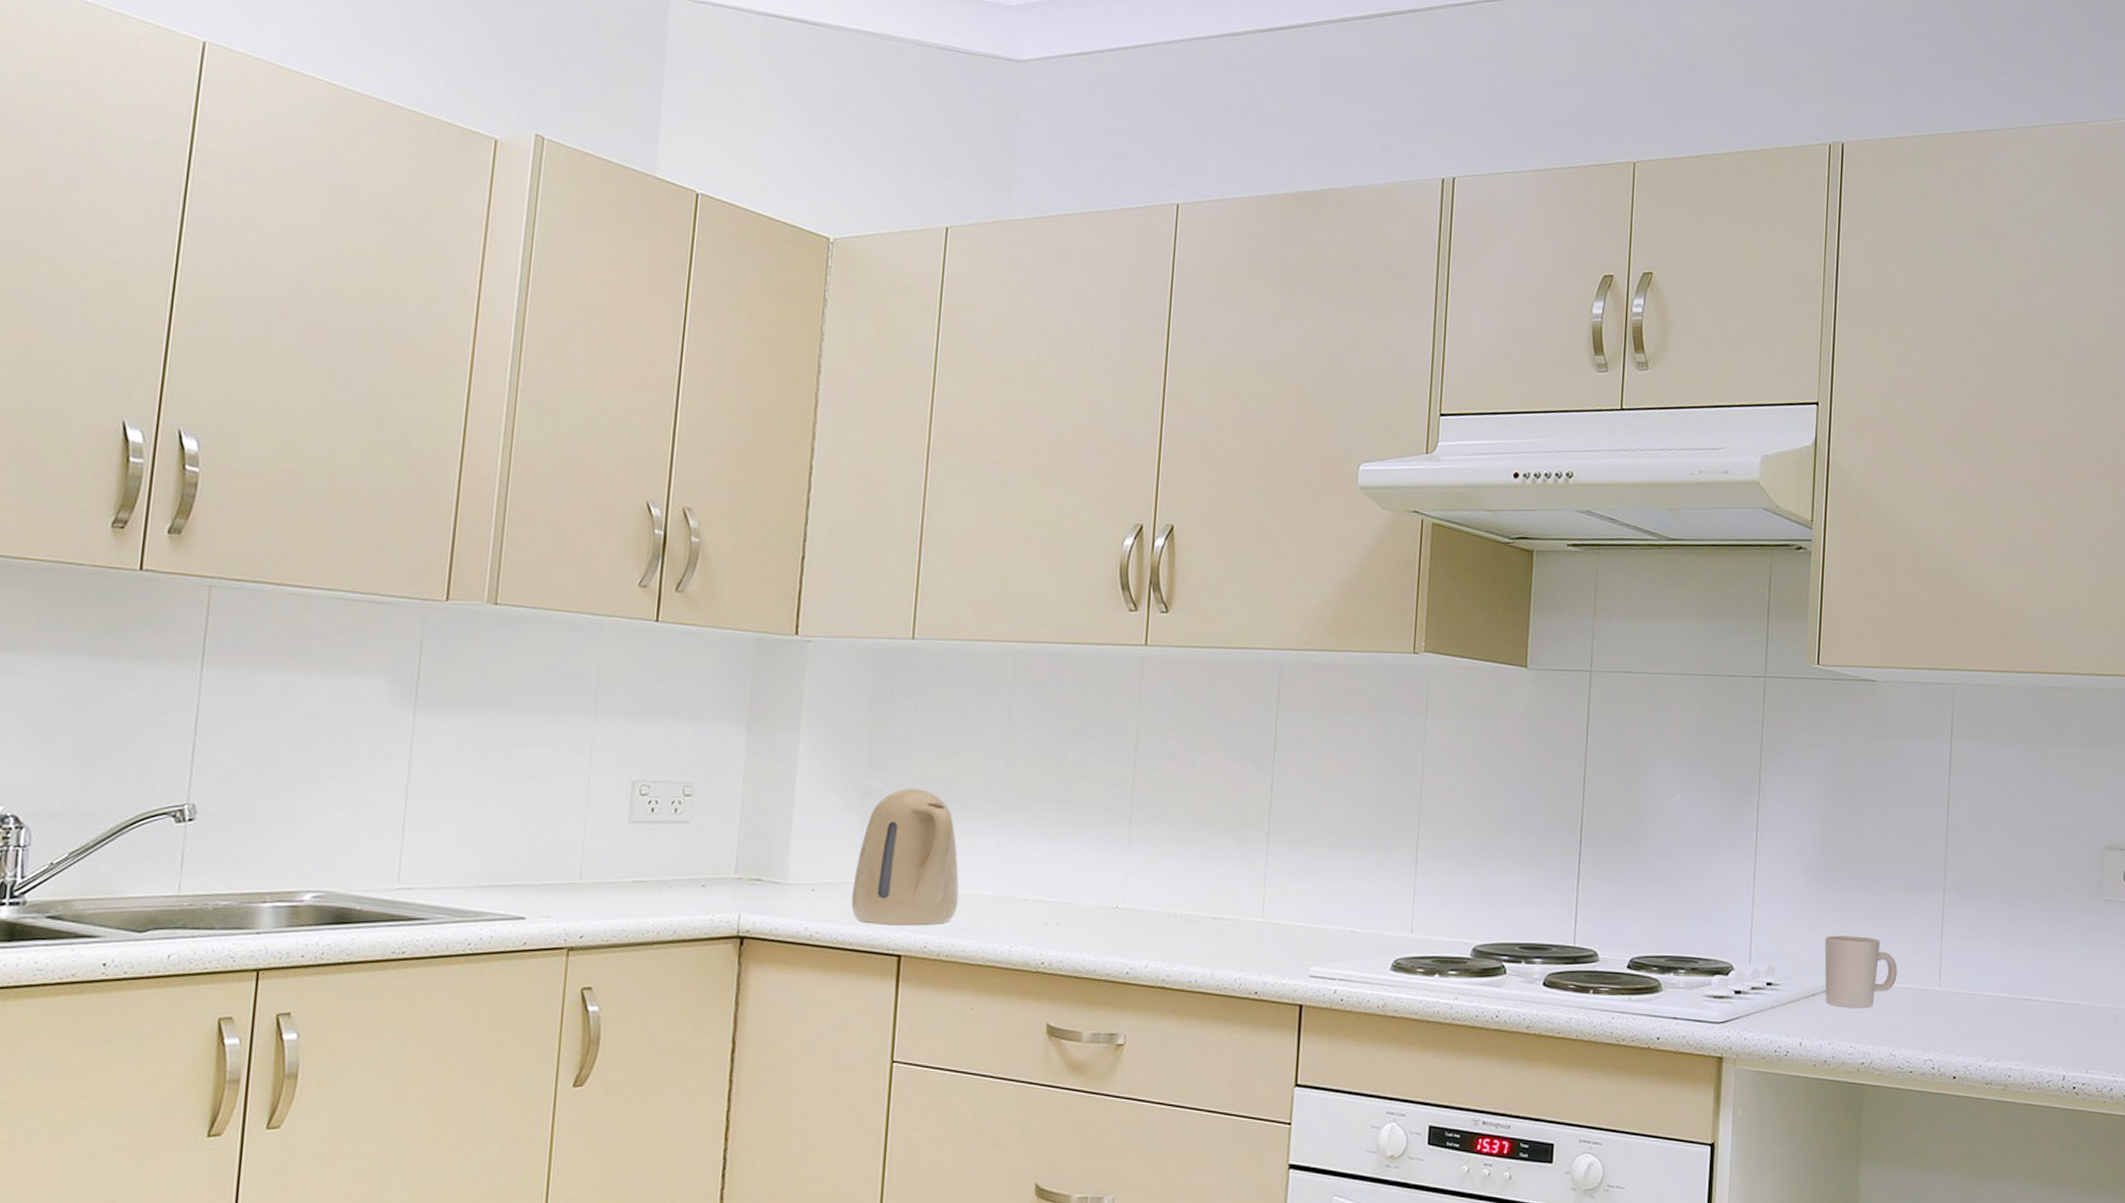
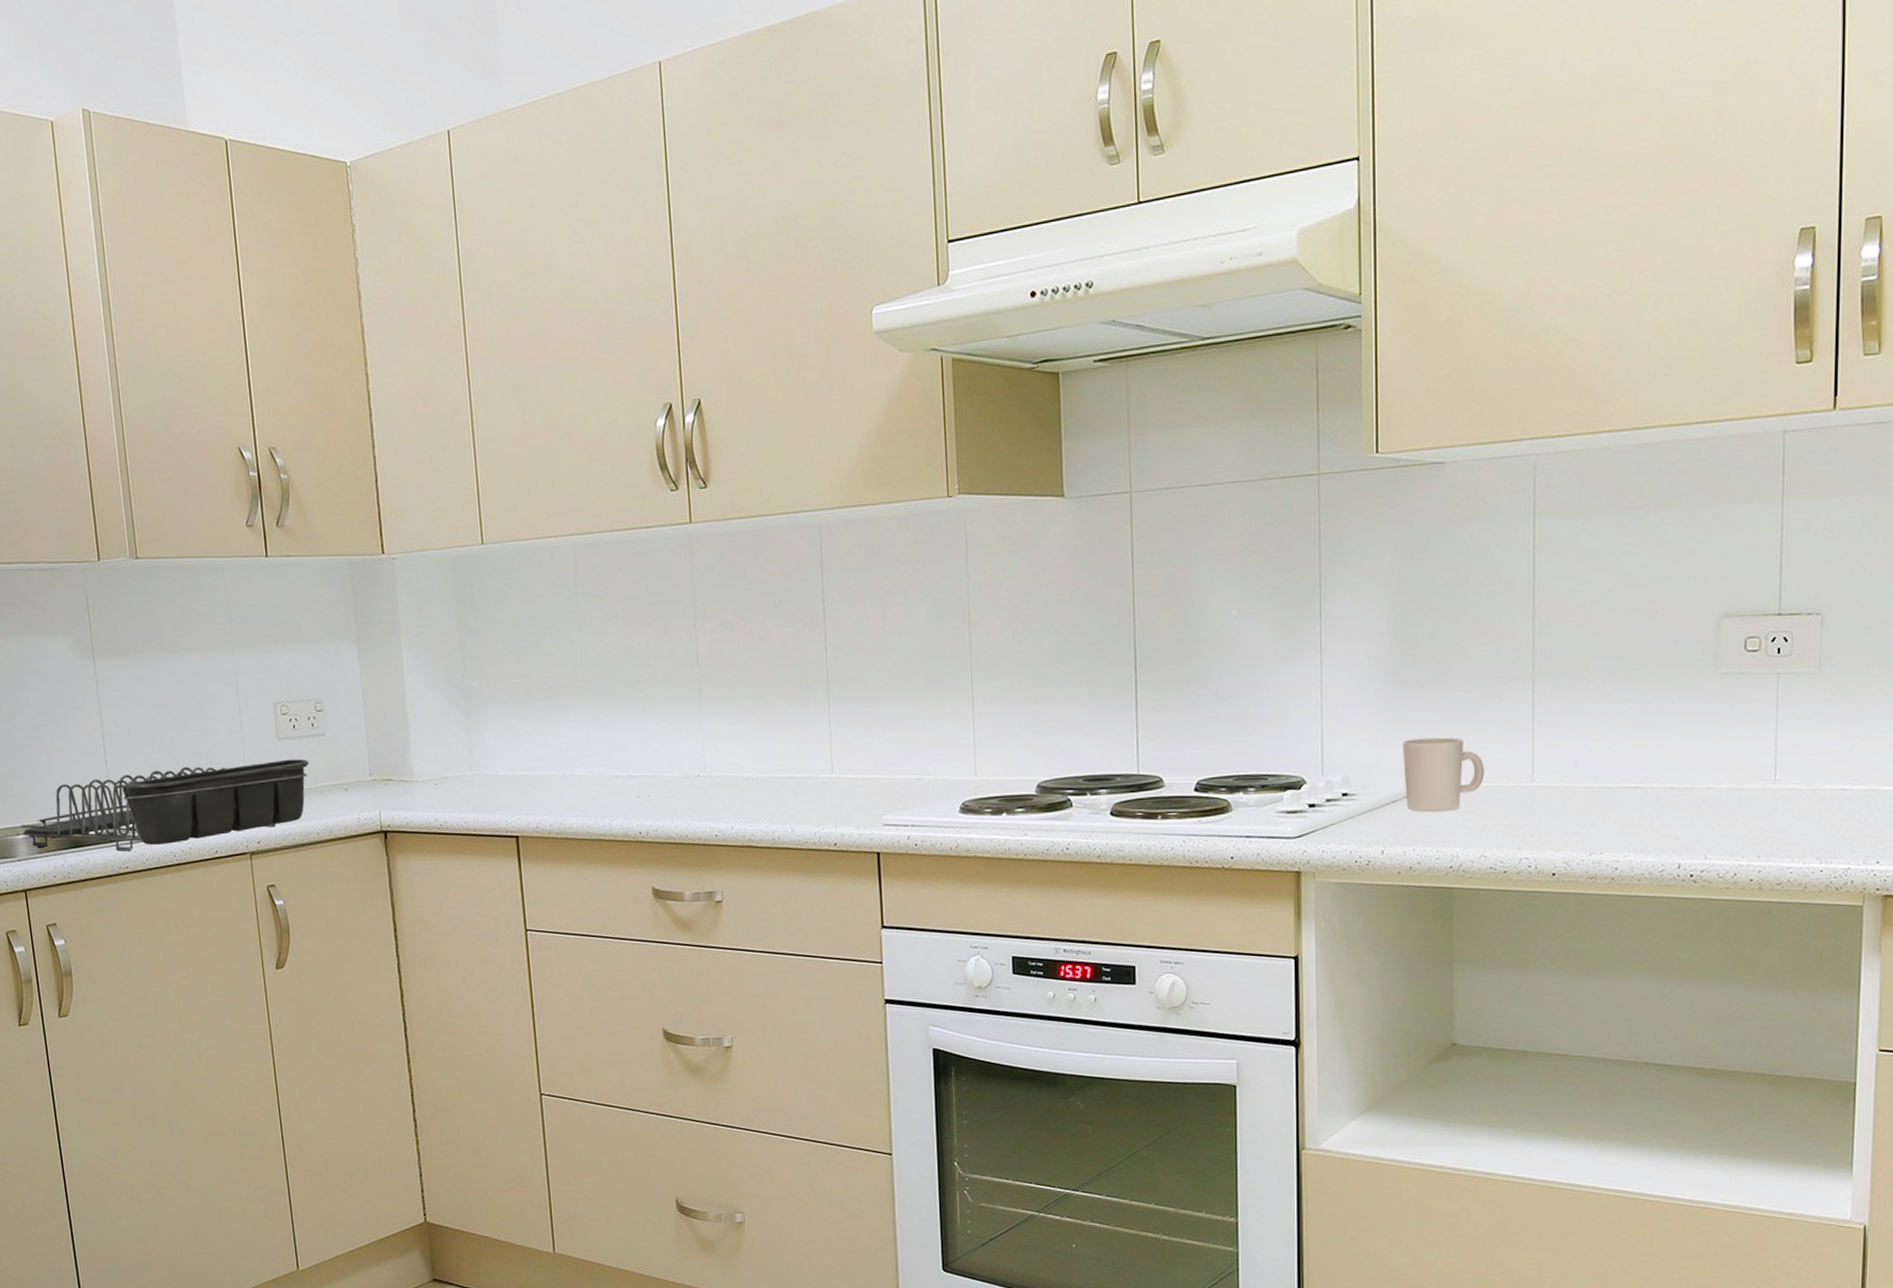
dish rack: none [270,841,663,935] -> present [21,759,309,852]
kettle: present [851,788,959,926] -> none [468,684,560,811]

